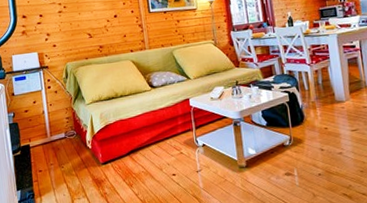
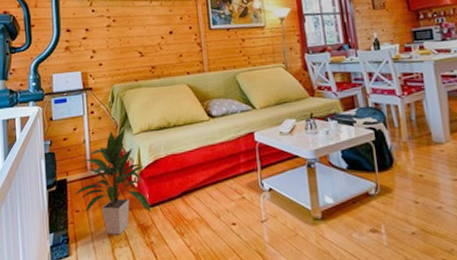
indoor plant: none [36,99,104,189] -> present [73,127,151,235]

